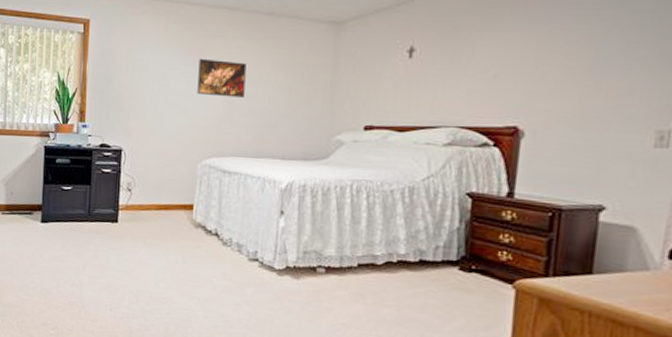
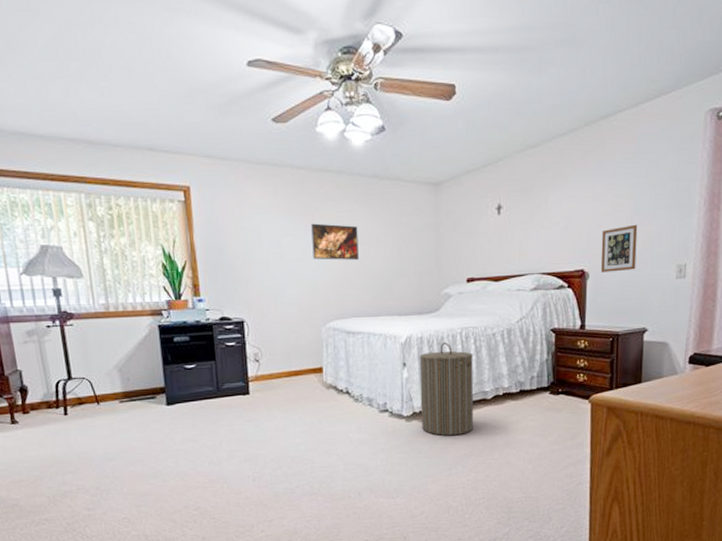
laundry hamper: none [295,193,364,301] -> present [419,342,474,436]
picture frame: none [542,77,599,133] -> present [601,224,638,272]

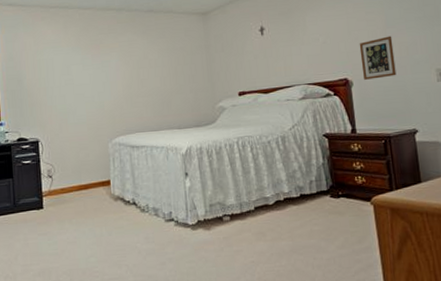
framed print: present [311,223,359,260] -> none [97,52,140,83]
laundry hamper: present [419,342,474,436] -> none [200,151,259,244]

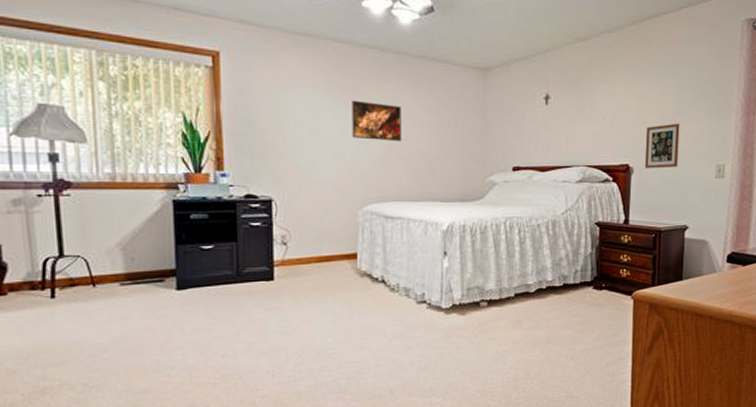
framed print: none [97,52,140,83] -> present [352,100,401,141]

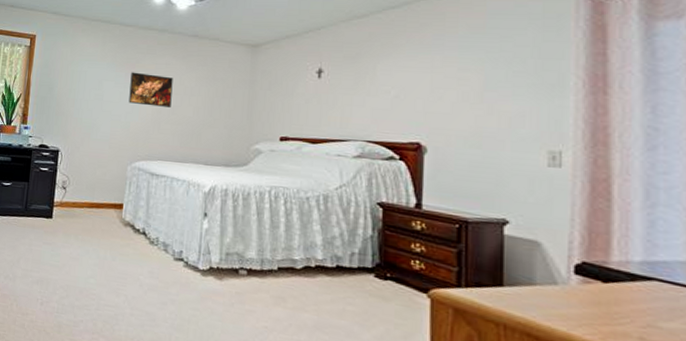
picture frame: present [645,123,680,169] -> none [442,100,491,150]

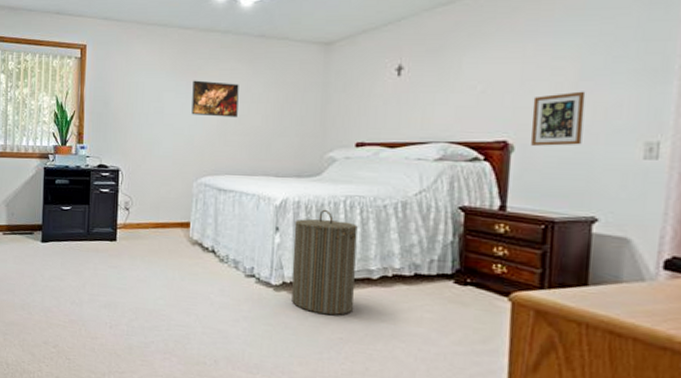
laundry hamper: none [218,198,282,303] -> present [292,209,358,315]
picture frame: none [442,100,491,150] -> present [531,91,586,146]

